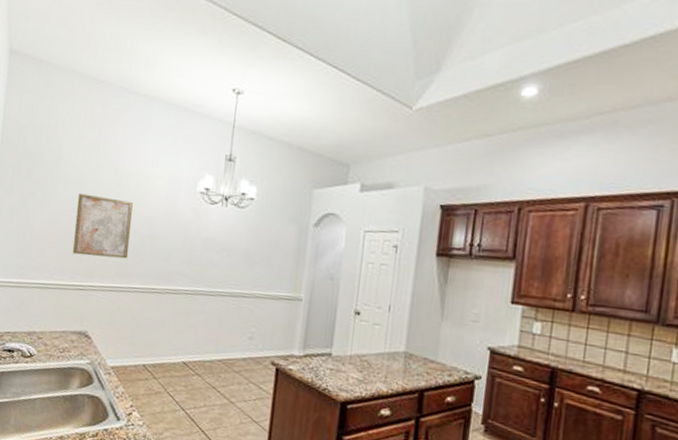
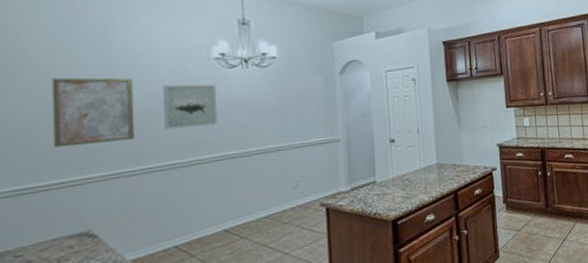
wall art: none [150,212,197,260] -> present [162,84,218,130]

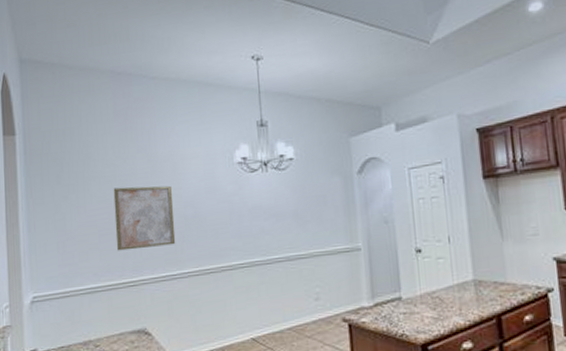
wall art: present [162,84,218,130] -> none [195,189,243,235]

